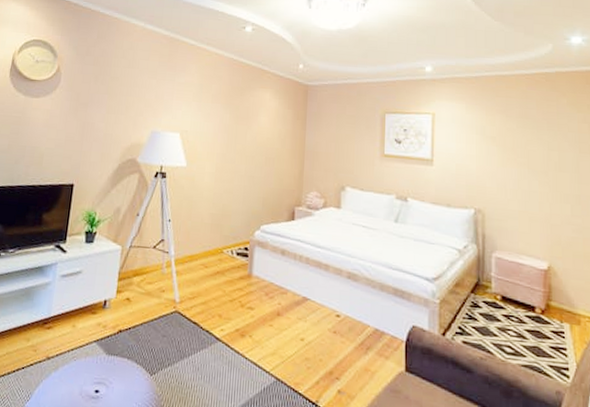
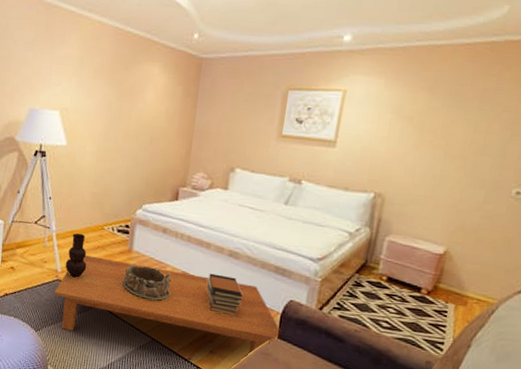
coffee table: none [171,282,408,393] -> present [54,255,281,355]
vase: none [183,257,207,309] -> present [65,233,87,278]
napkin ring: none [242,290,294,333] -> present [121,263,172,302]
book stack: none [328,298,366,347] -> present [206,273,243,317]

